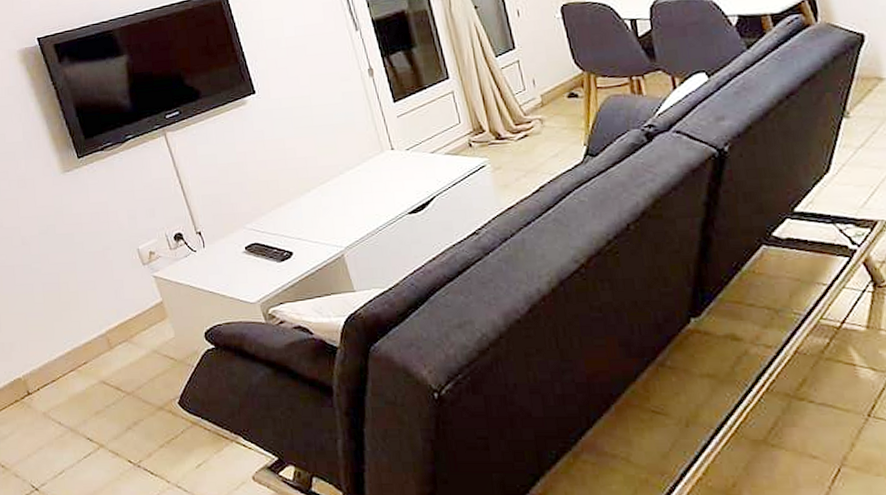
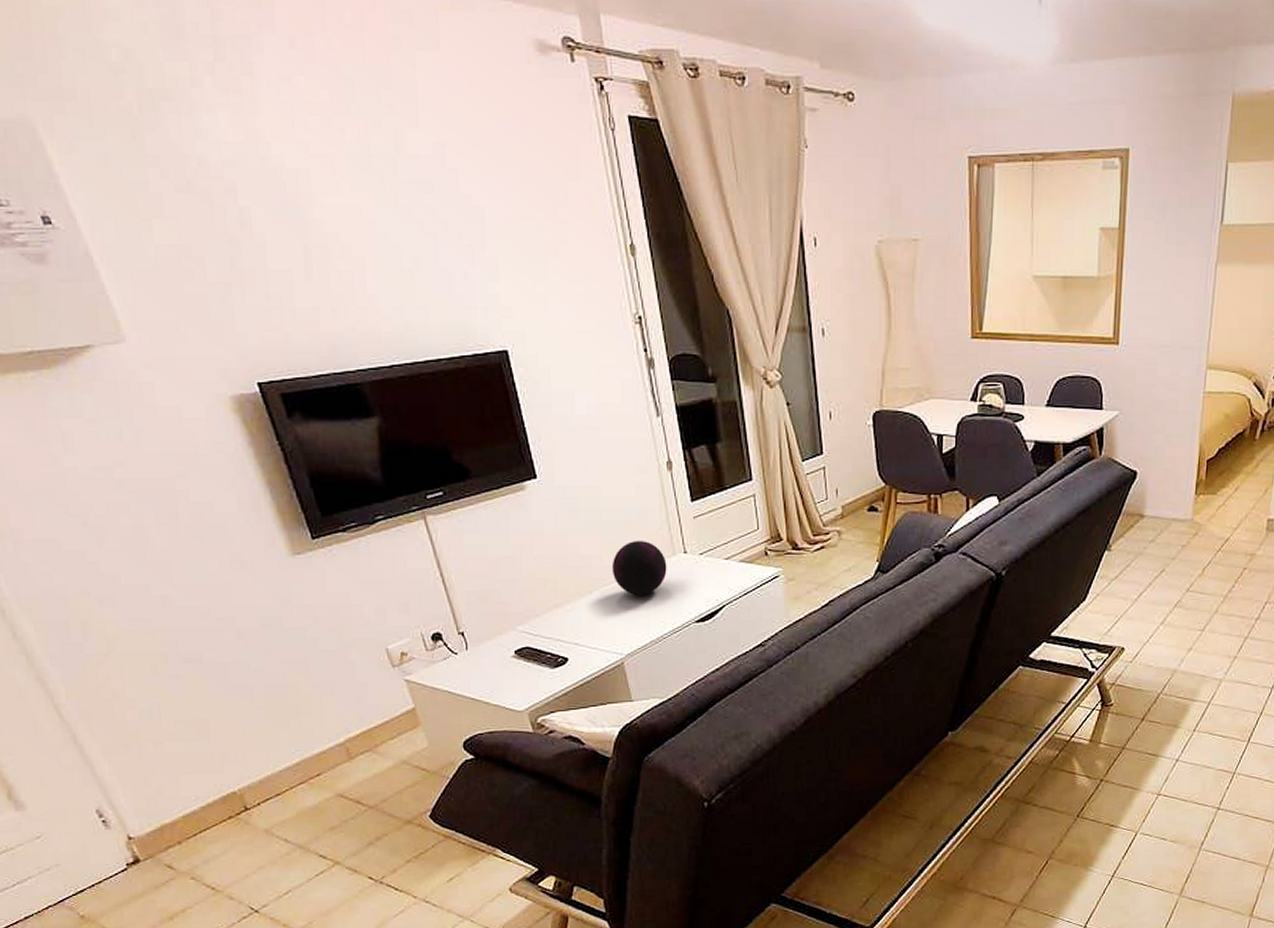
decorative orb: none [326,140,377,191] -> present [611,540,667,595]

